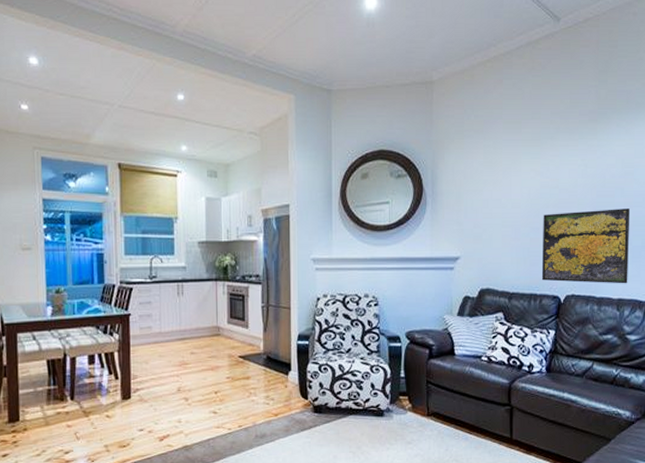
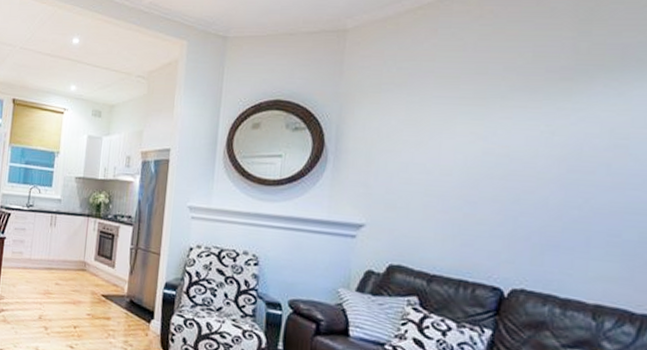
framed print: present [541,208,631,284] -> none [476,186,621,287]

